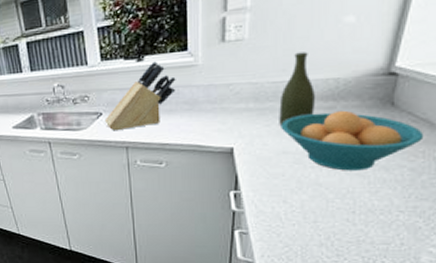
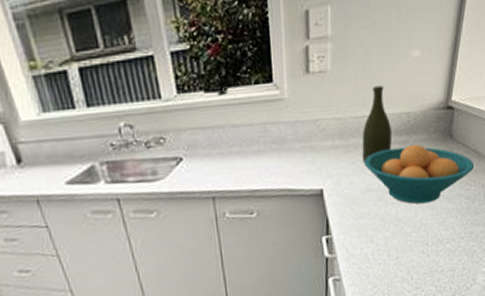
knife block: present [104,61,176,131] -> none [185,94,263,180]

